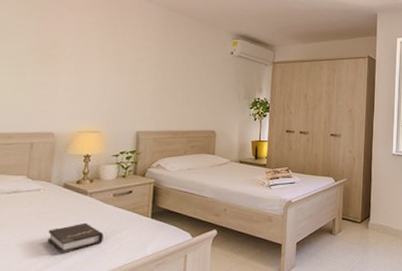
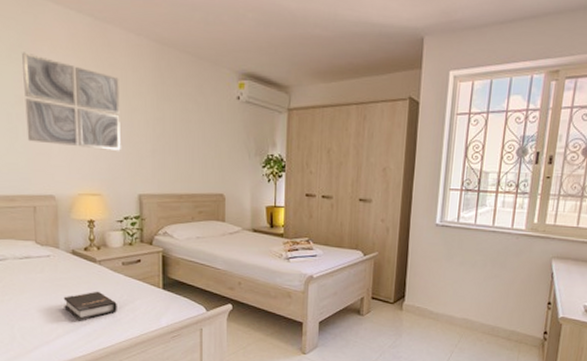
wall art: none [35,11,129,94] -> present [22,52,121,151]

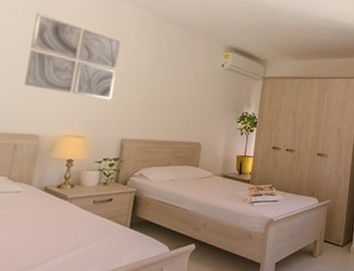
hardback book: present [63,291,117,321] -> none [23,228,81,259]

